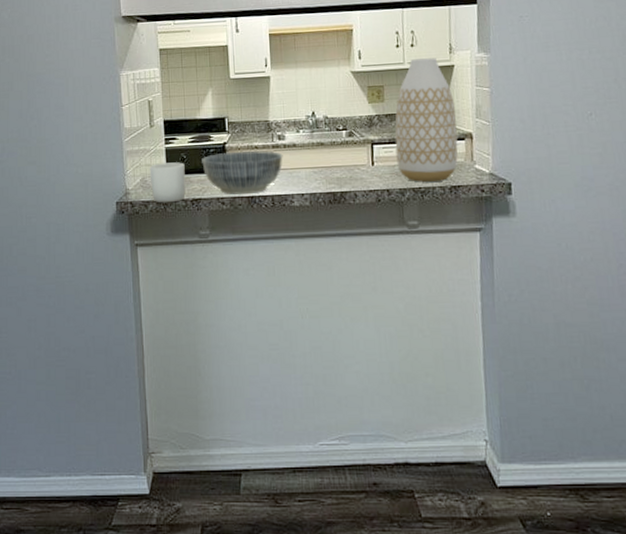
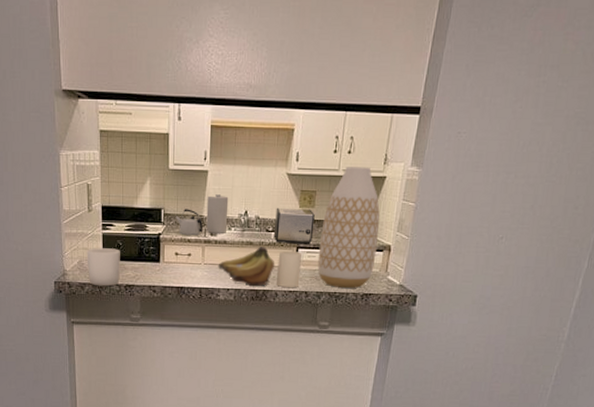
bowl: present [202,151,283,195] -> none [137,243,214,285]
kettle: none [240,115,271,143] -> present [175,209,203,236]
paper towel holder: none [271,98,295,137] -> present [206,194,229,233]
fruit: none [289,145,351,188] -> present [218,246,275,286]
toaster: none [344,104,387,141] -> present [273,207,316,245]
cup: none [352,148,379,188] -> present [277,251,301,288]

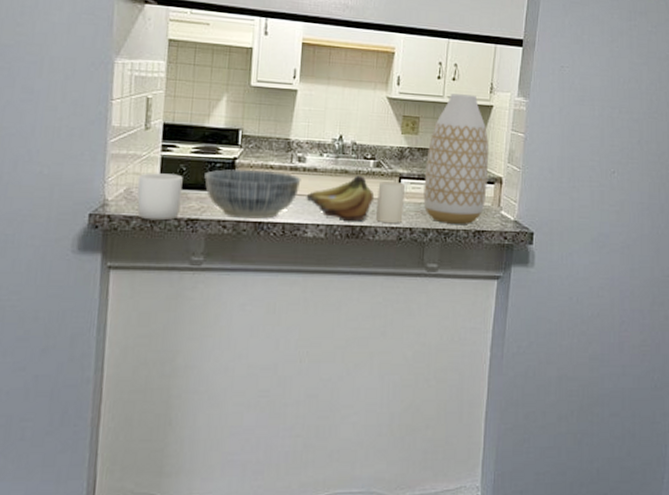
bowl: none [137,243,214,285] -> present [204,169,301,219]
kettle: present [175,209,203,236] -> none [256,130,290,162]
paper towel holder: present [206,194,229,233] -> none [293,116,321,160]
toaster: present [273,207,316,245] -> none [372,133,420,175]

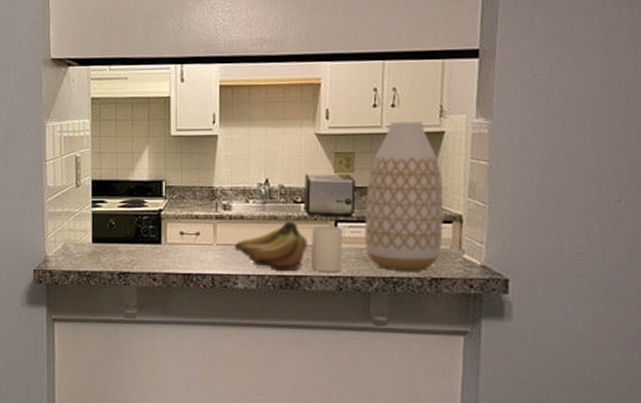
mug: present [136,173,183,221] -> none [72,229,113,275]
bowl: present [204,169,301,219] -> none [133,222,228,270]
toaster: none [372,133,420,175] -> present [303,173,357,217]

